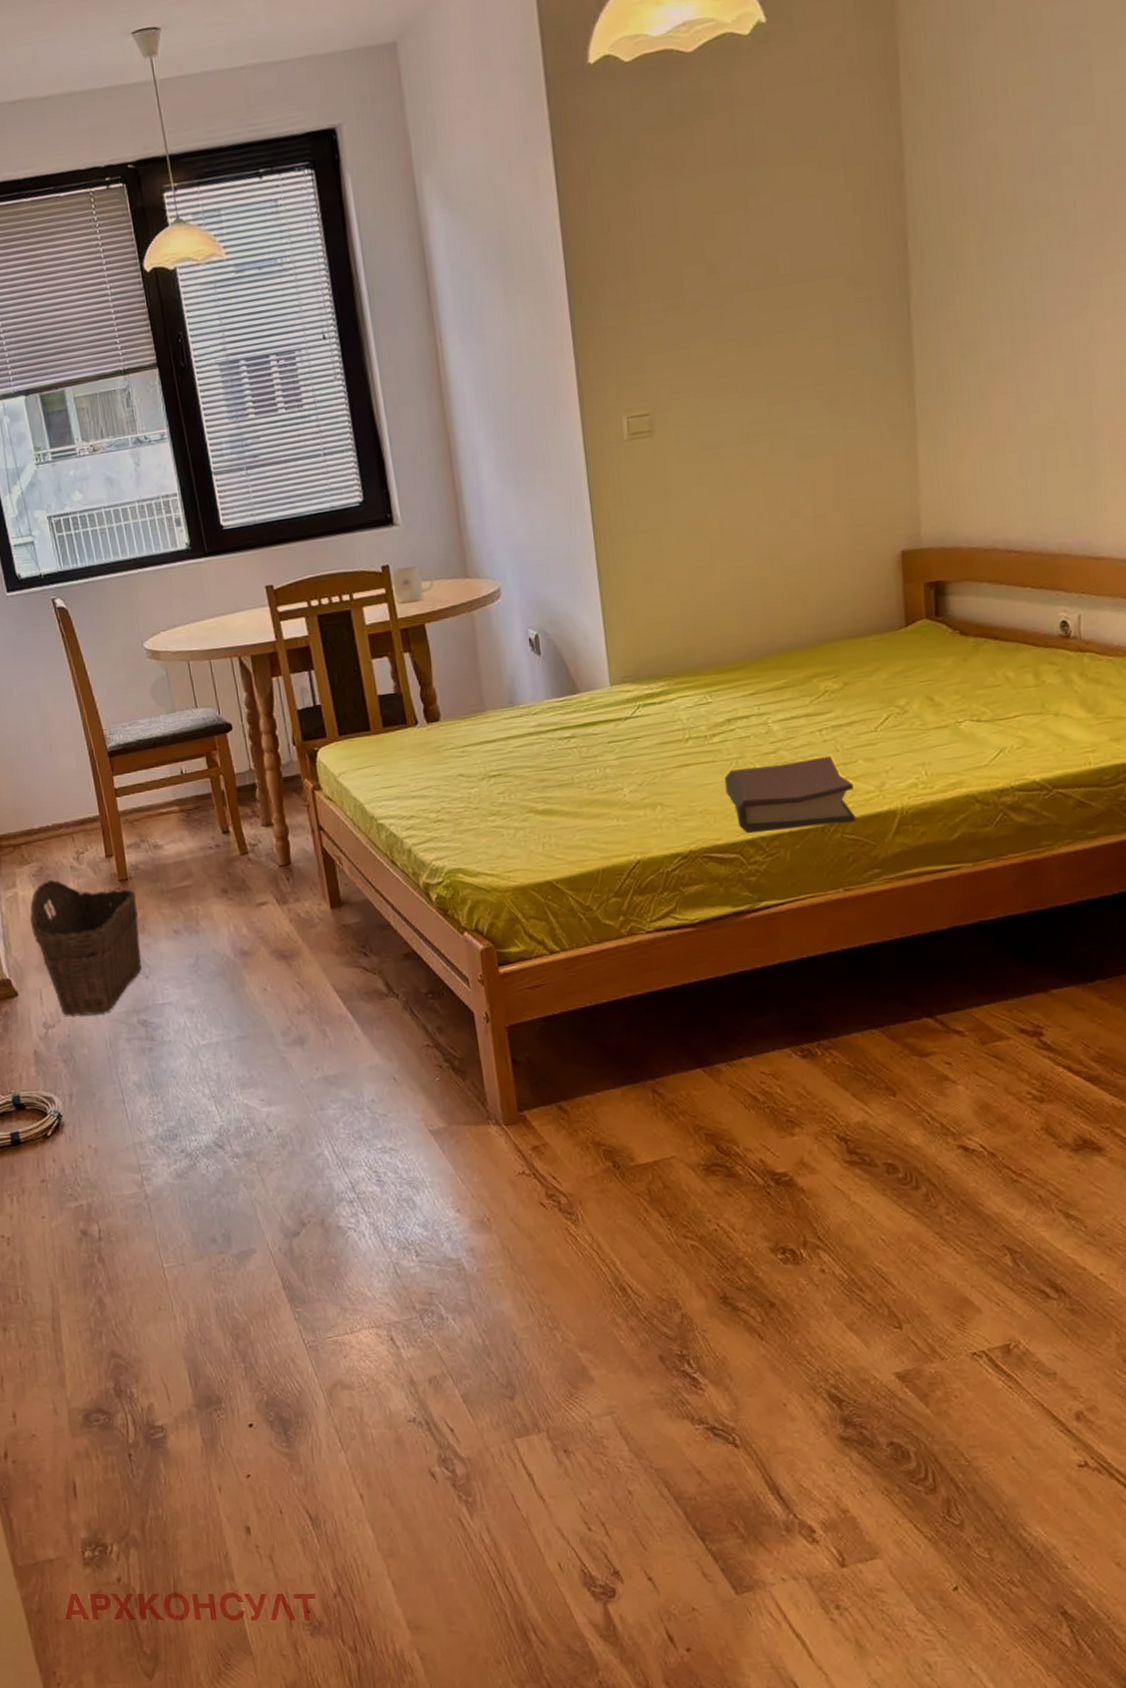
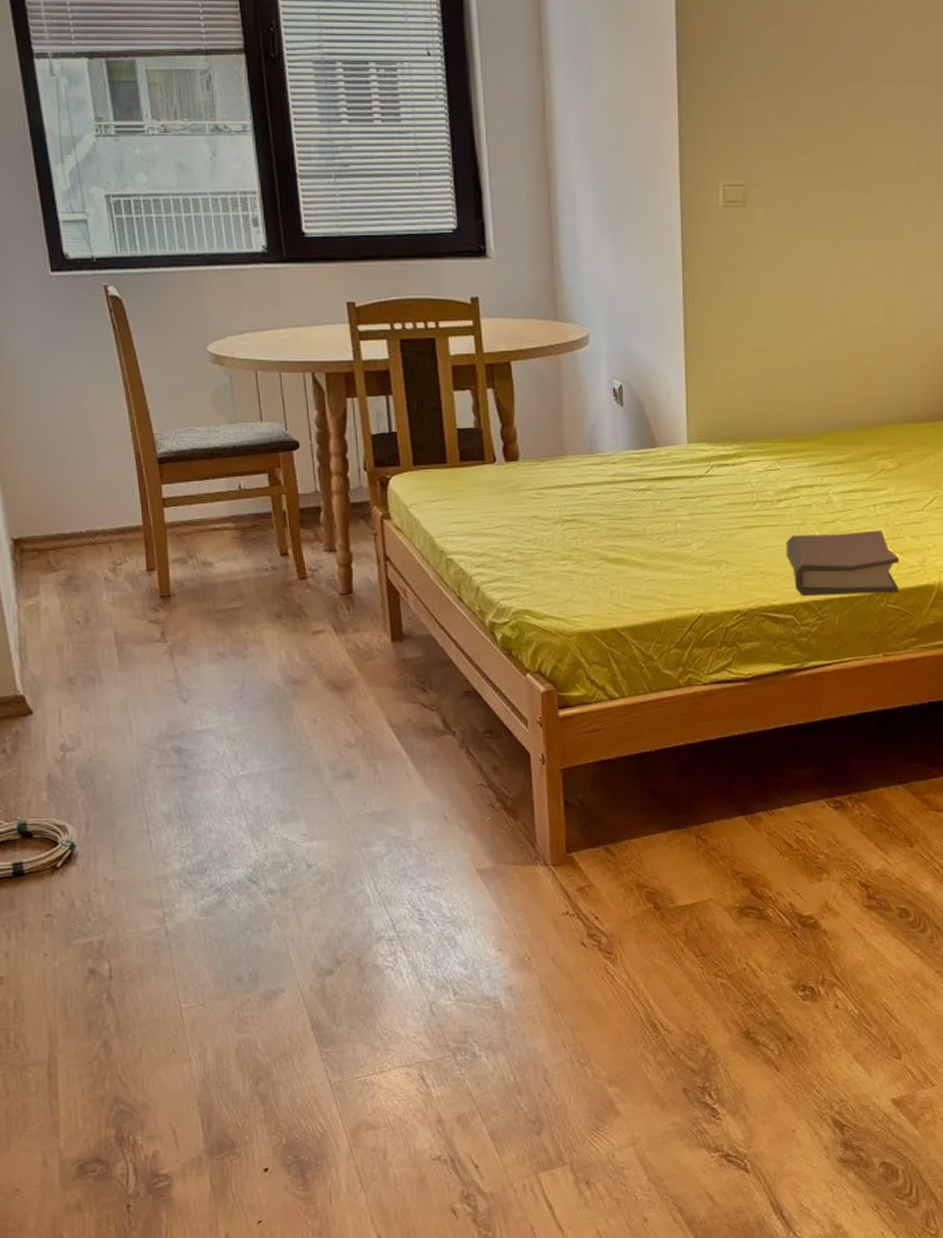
wicker basket: present [30,879,142,1016] -> none [52,590,180,739]
mug: present [392,566,434,604] -> none [481,302,524,338]

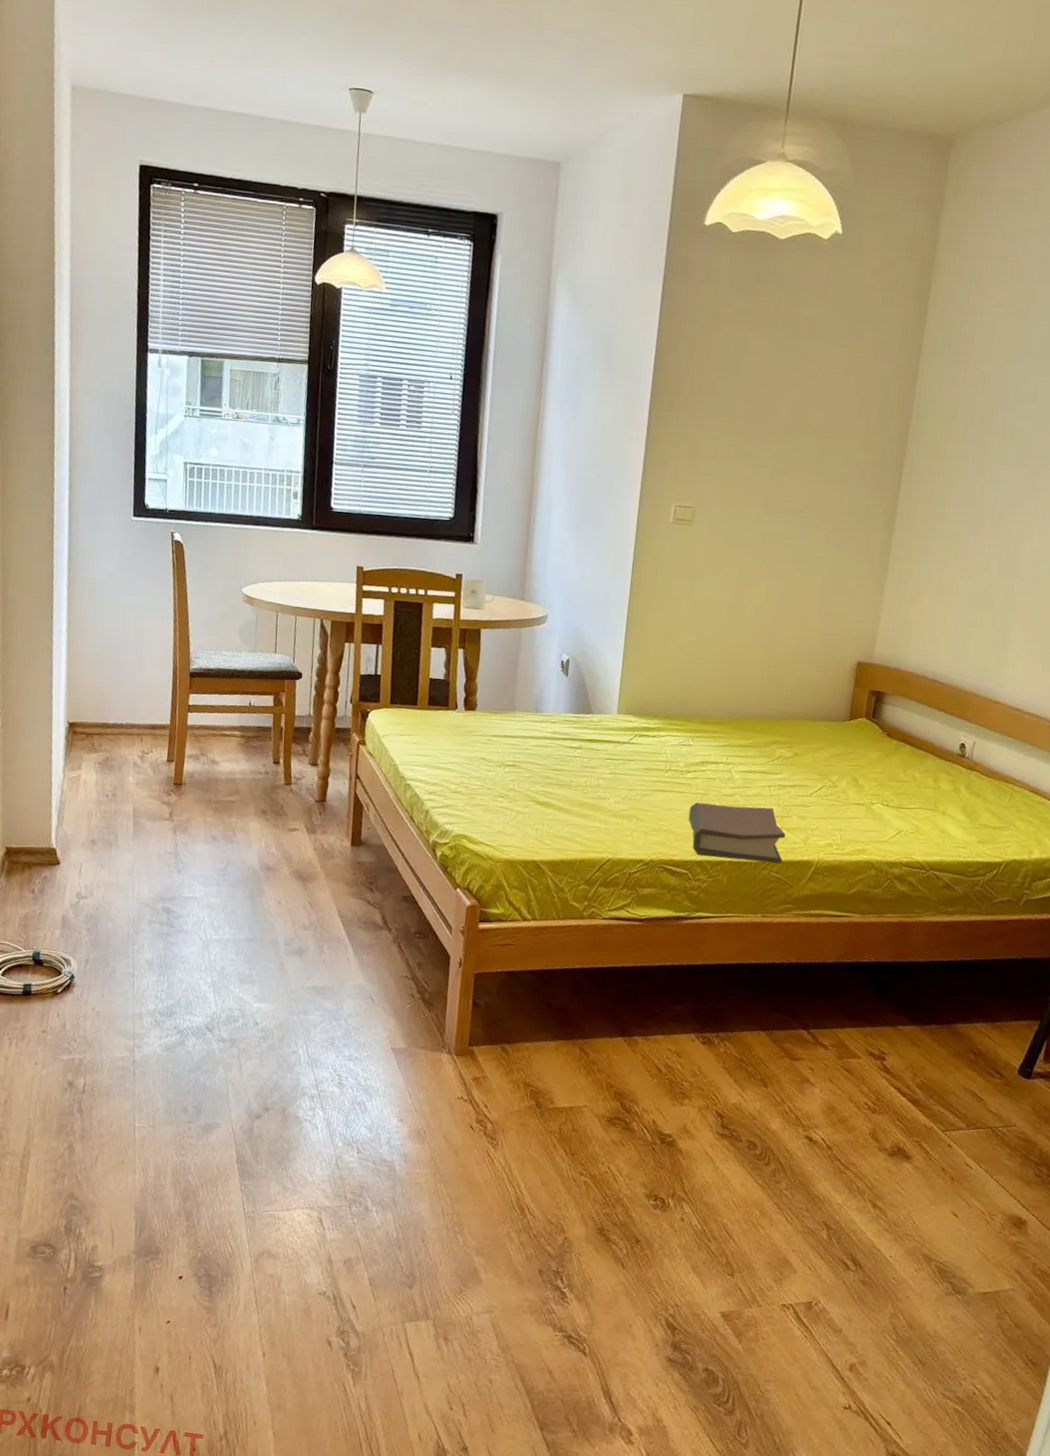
mug: none [481,302,524,338] -> present [461,579,497,609]

